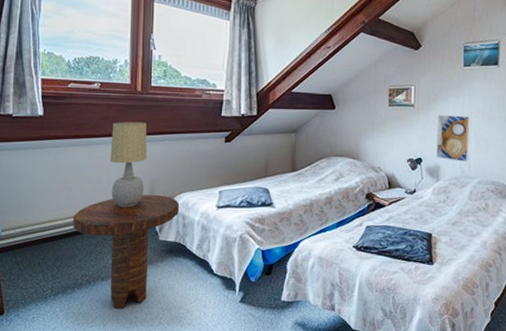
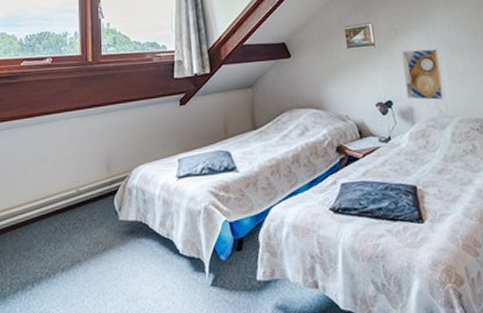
side table: present [73,195,180,309] -> none [30,170,139,304]
table lamp: present [110,121,147,208] -> none [64,93,101,188]

